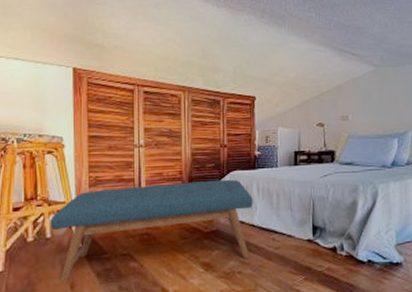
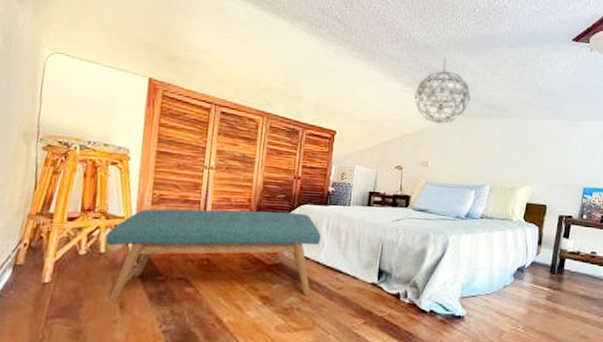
pendant light: none [327,13,382,78] -> present [414,57,471,124]

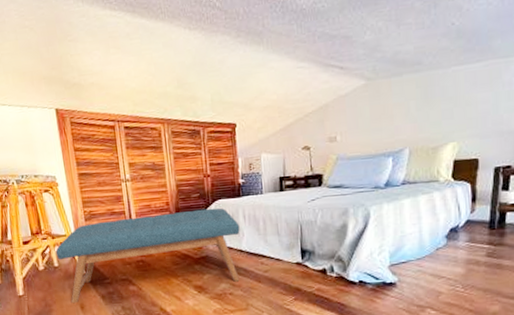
pendant light: present [414,57,471,124] -> none [311,20,375,95]

